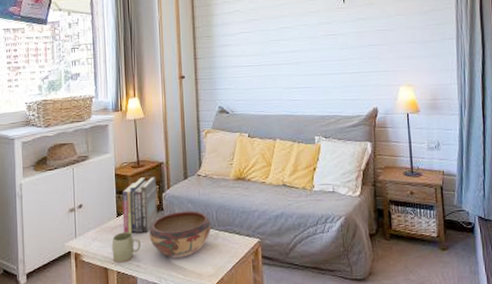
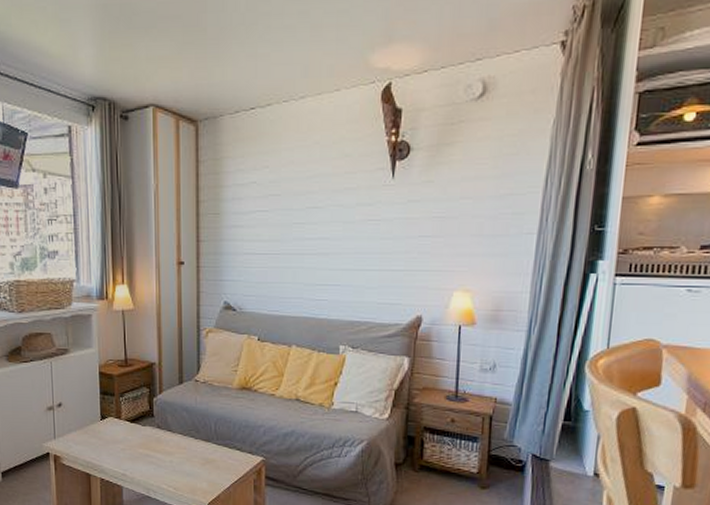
mug: present [111,232,141,263] -> none [95,437,127,470]
books: present [121,177,158,234] -> none [106,378,147,441]
decorative bowl: present [148,210,211,258] -> none [136,419,209,471]

